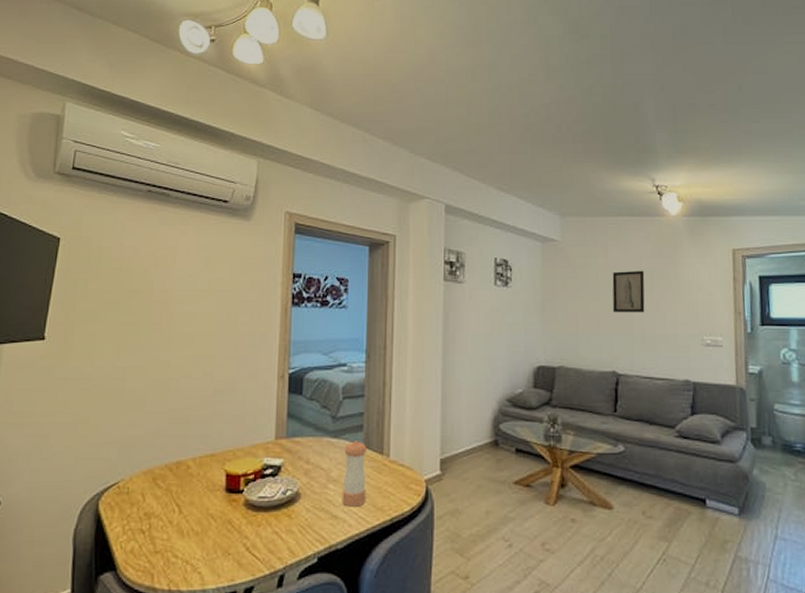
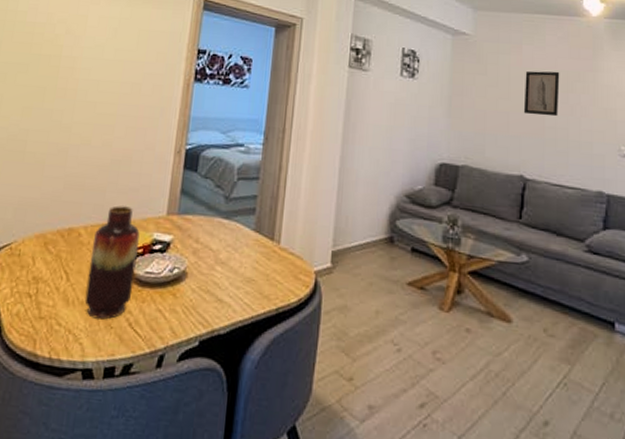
vase: none [199,435,250,547] -> present [84,205,140,320]
pepper shaker: present [342,441,367,507] -> none [228,224,258,293]

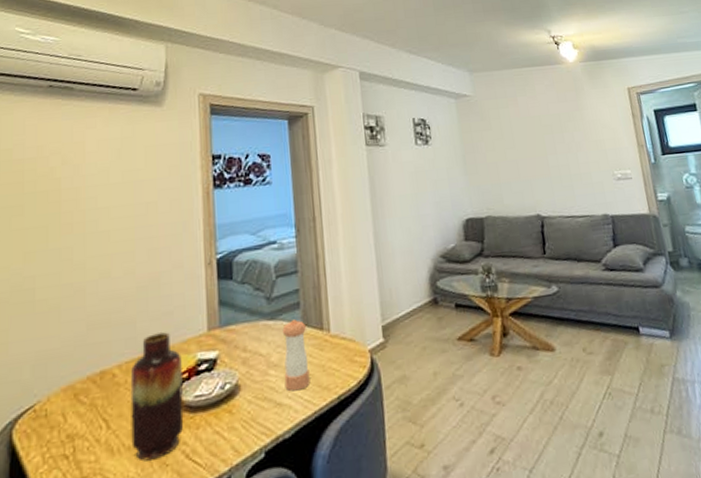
pepper shaker: none [228,224,258,293] -> present [282,320,310,392]
wall art: present [523,70,560,117] -> none [524,115,559,159]

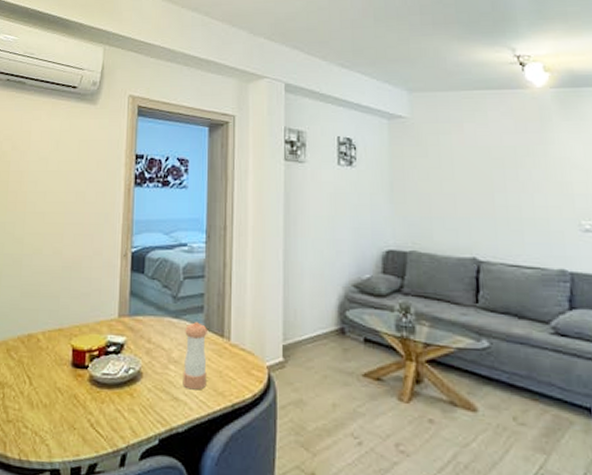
vase: present [130,332,184,461] -> none [48,310,95,421]

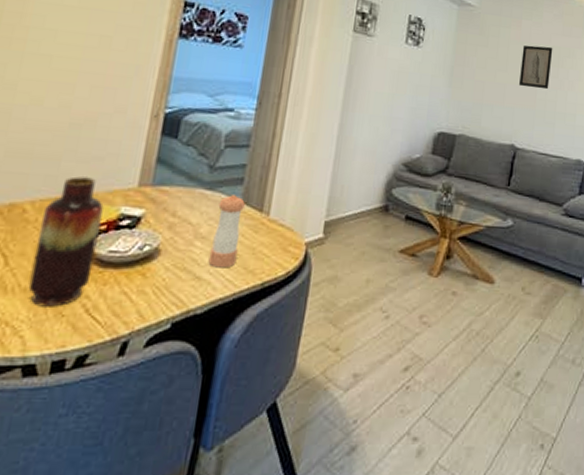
vase: none [48,310,95,421] -> present [28,176,104,307]
wall art: none [468,147,509,195] -> present [518,45,553,90]

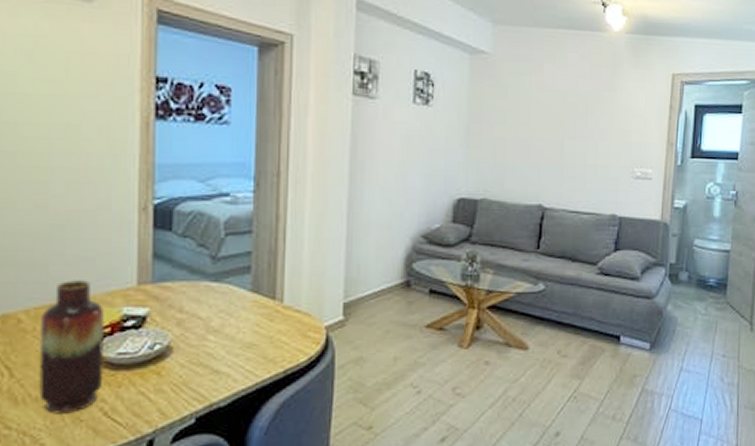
pepper shaker: present [208,195,245,268] -> none [225,285,255,360]
wall art: present [518,45,553,90] -> none [543,92,581,141]

